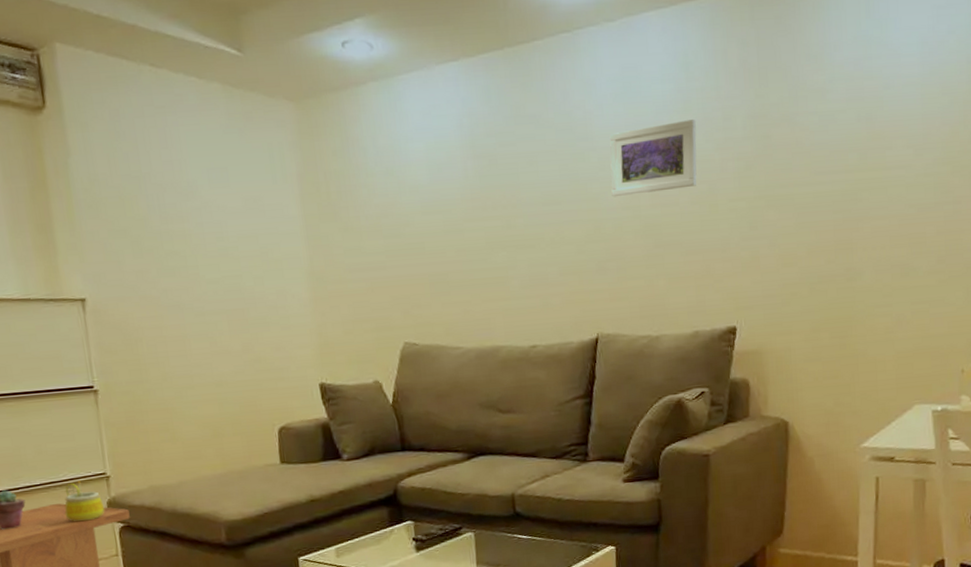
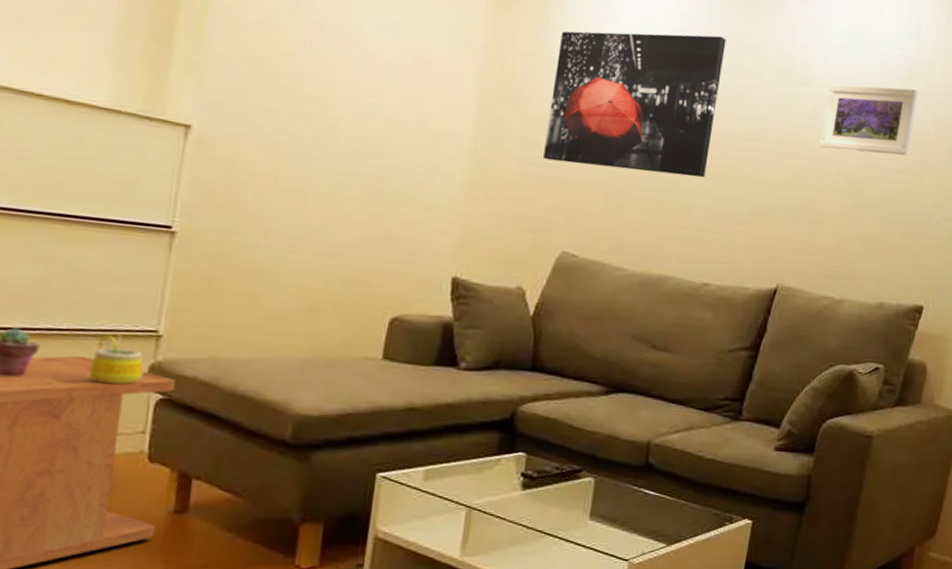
wall art: none [361,112,513,264] -> present [543,31,726,178]

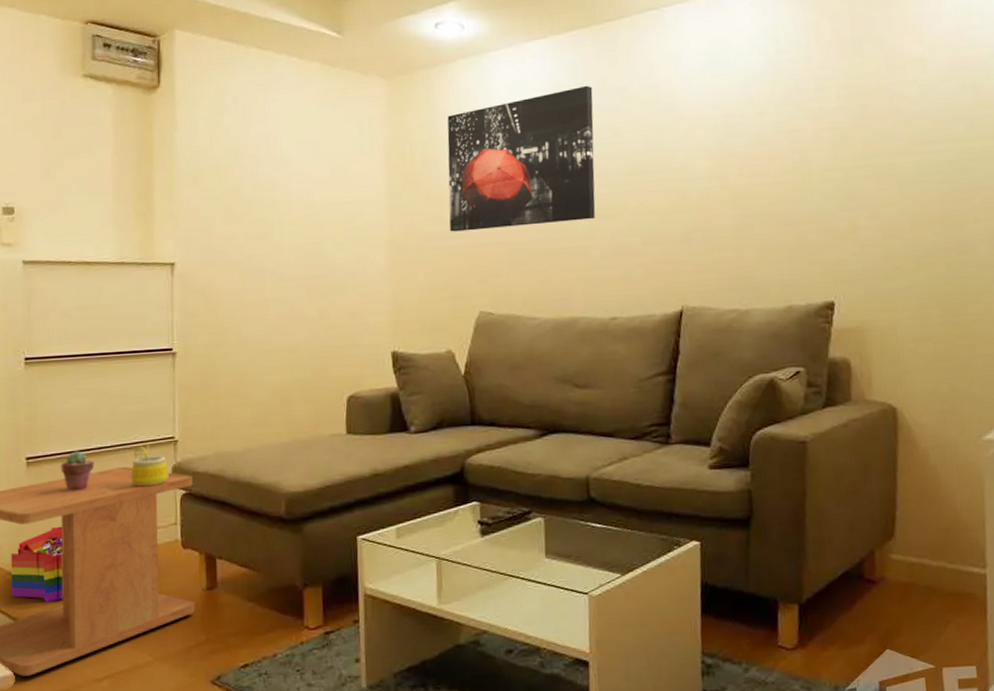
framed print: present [819,84,918,156] -> none [696,90,789,167]

